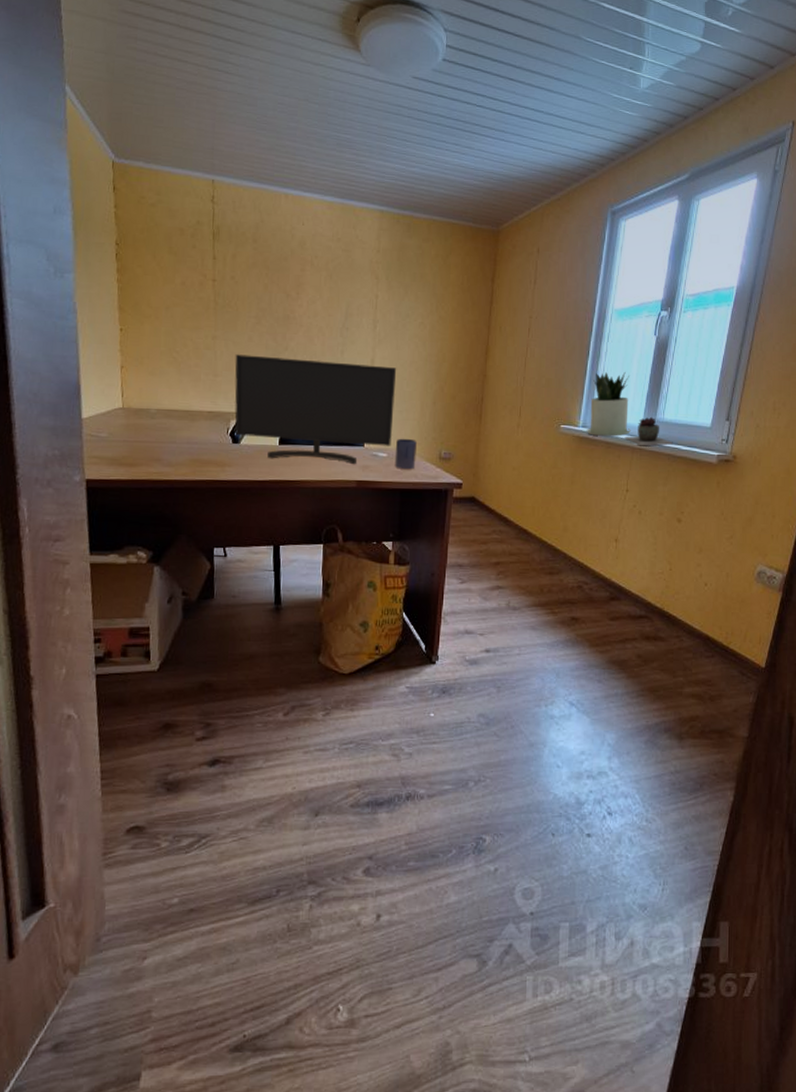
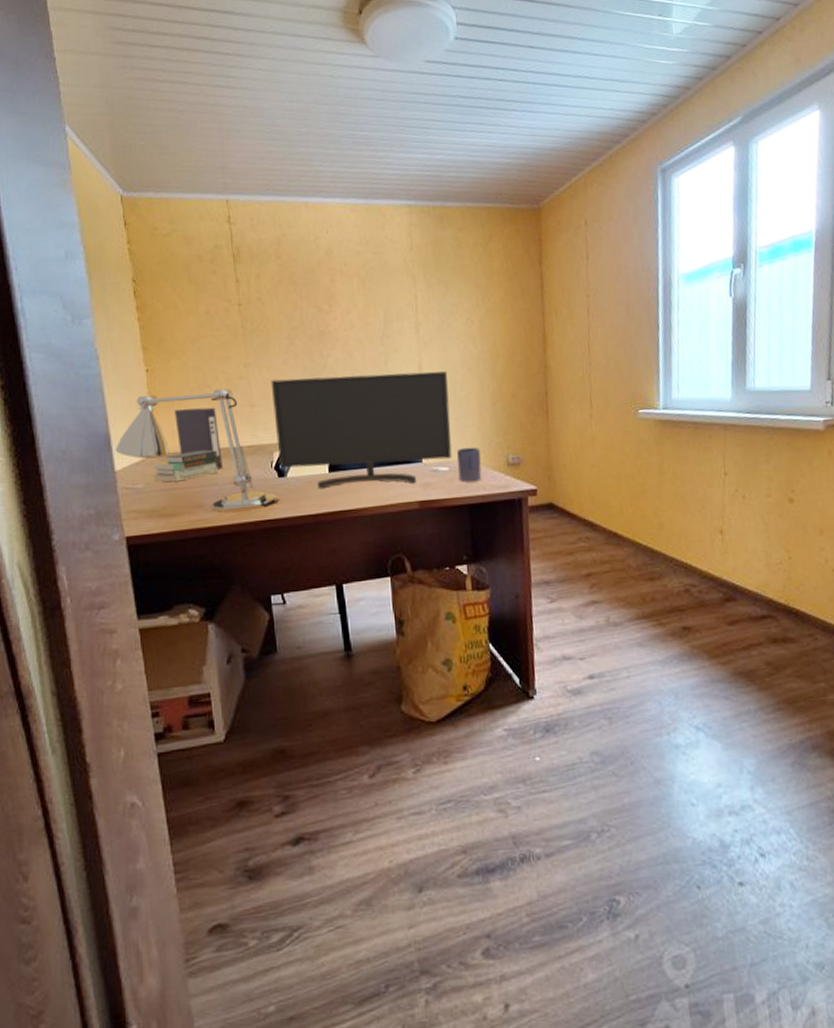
desk lamp: none [84,353,232,469] -> present [115,388,280,512]
books: none [117,409,180,436] -> present [153,450,220,483]
binder: none [142,370,183,429] -> present [175,407,223,470]
planter: present [586,371,632,437] -> none [668,342,720,418]
succulent plant: present [624,416,673,447] -> none [713,387,770,422]

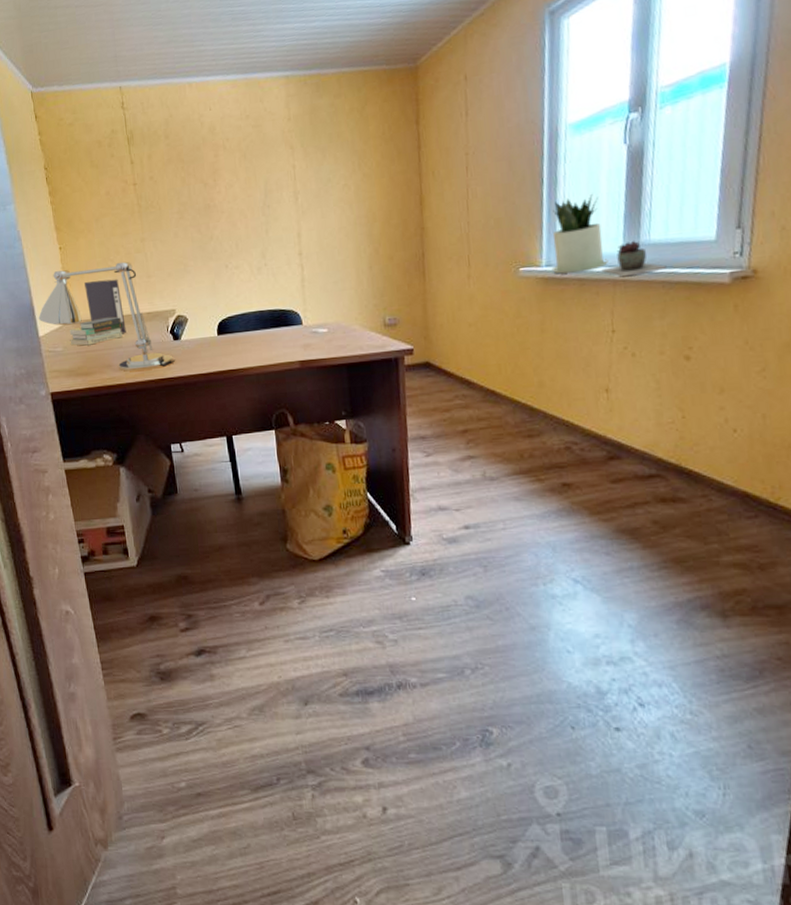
computer monitor: present [271,371,452,489] -> none [164,237,331,351]
mug: present [456,447,482,483] -> none [335,309,360,343]
planter: none [668,342,720,418] -> present [551,194,610,275]
succulent plant: none [713,387,770,422] -> present [601,240,667,277]

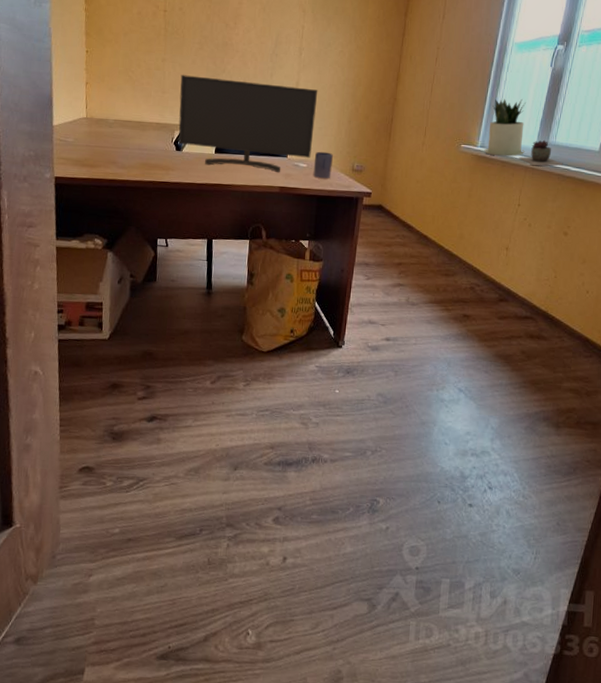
desk lamp: present [38,261,176,372] -> none [55,71,175,172]
books: present [69,317,124,346] -> none [81,120,133,142]
binder: present [84,279,126,334] -> none [103,86,136,137]
computer monitor: none [164,237,331,351] -> present [178,75,318,172]
mug: none [335,309,360,343] -> present [313,151,333,179]

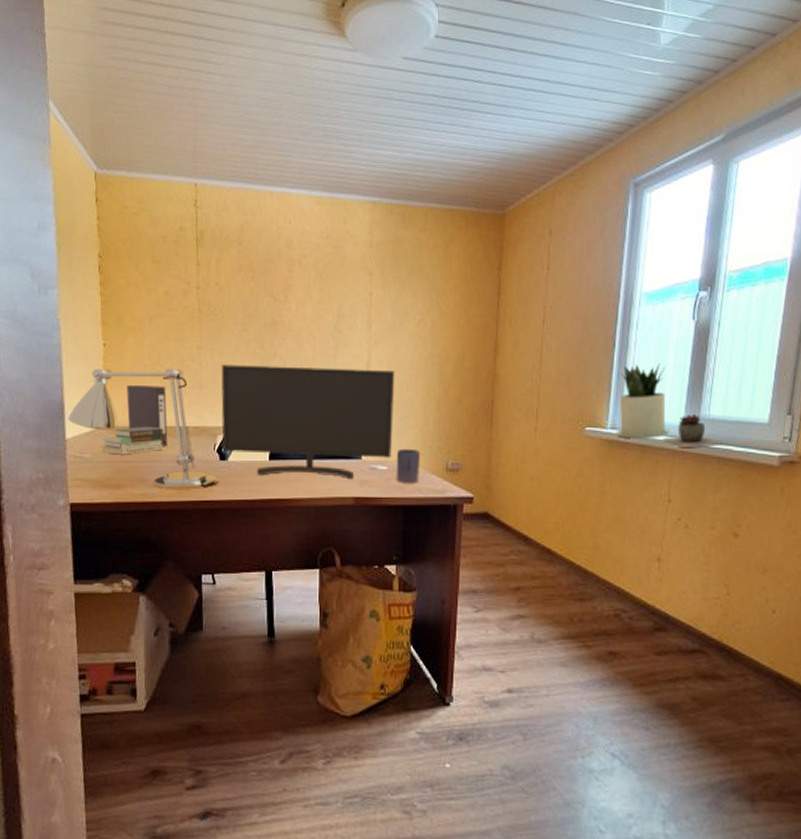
desk lamp: none [55,71,175,172] -> present [68,368,219,489]
books: none [81,120,133,142] -> present [101,426,165,455]
binder: none [103,86,136,137] -> present [126,385,168,447]

